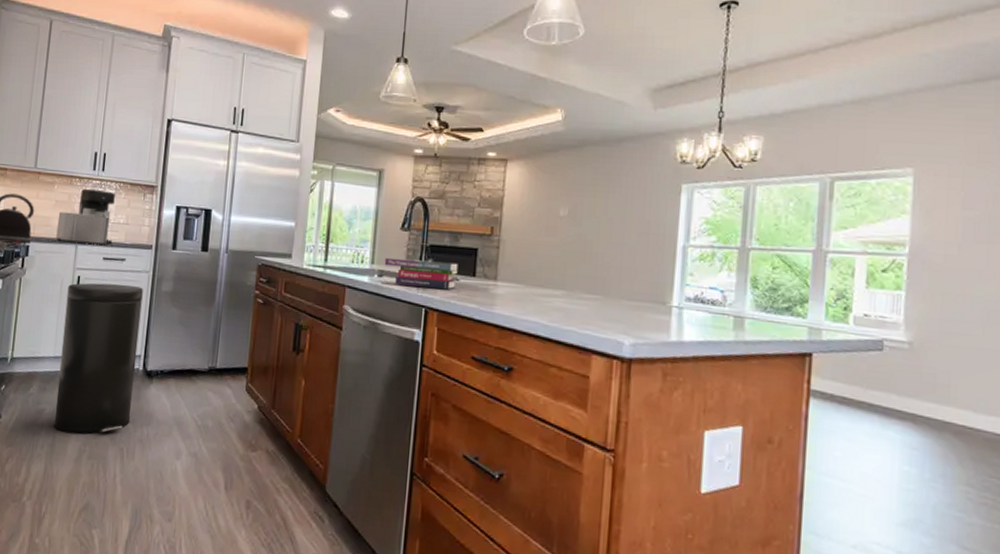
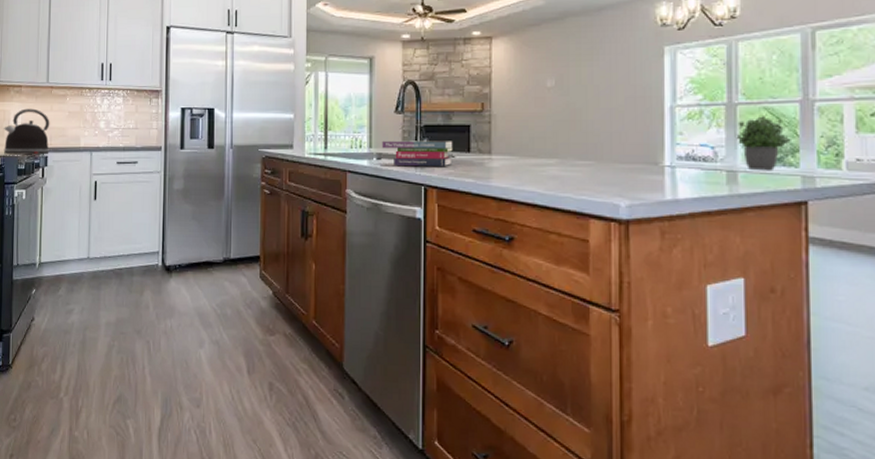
pedal bin: present [54,283,143,435] -> none [83,185,156,331]
toaster: present [56,211,110,246] -> none [72,122,121,151]
coffee maker: present [78,188,115,245] -> none [90,98,125,150]
potted plant: none [746,263,801,320] -> present [736,116,791,171]

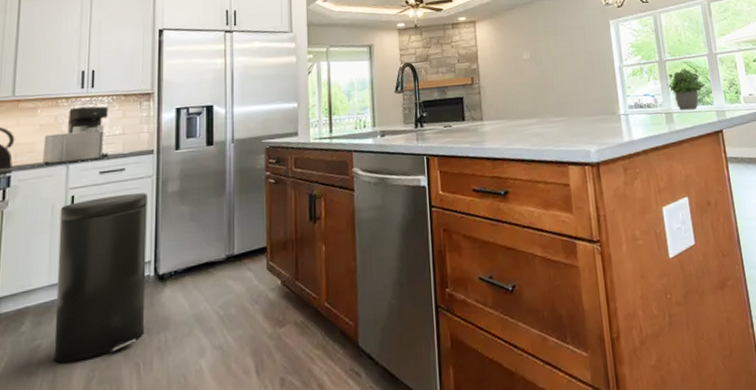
toaster: none [72,122,121,151] -> present [42,130,105,166]
pedal bin: none [83,185,156,331] -> present [53,193,147,364]
coffee maker: none [90,98,125,150] -> present [67,105,109,158]
books: present [381,140,453,167] -> none [384,112,450,141]

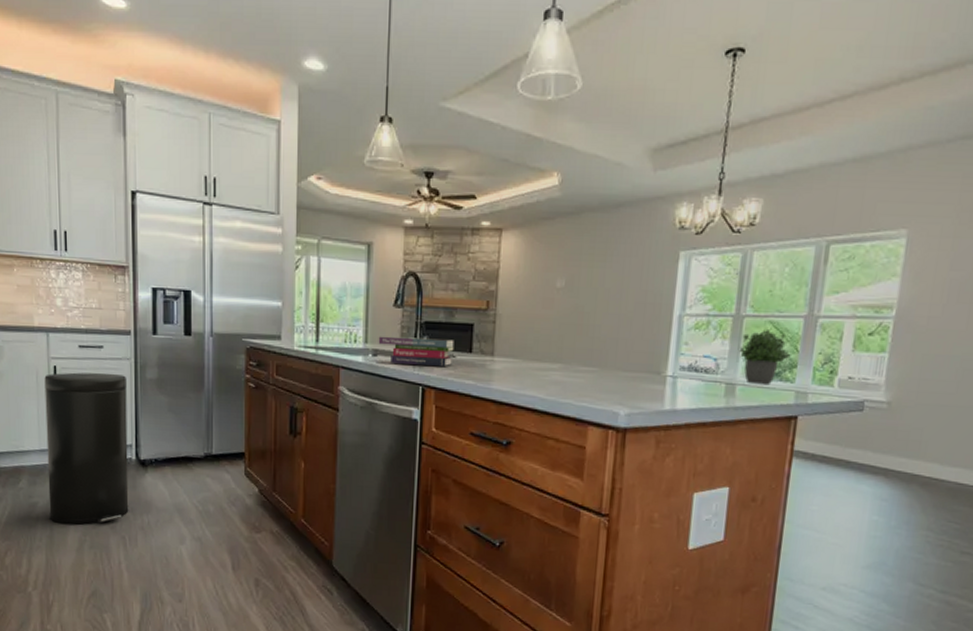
toaster: present [42,130,105,166] -> none [22,297,83,333]
coffee maker: present [67,105,109,158] -> none [44,271,87,332]
books: none [384,112,450,141] -> present [378,336,454,367]

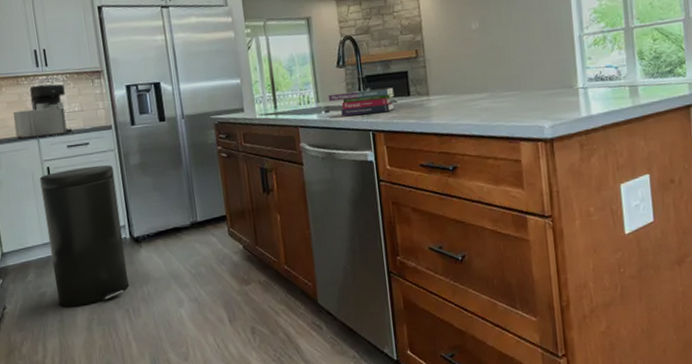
toaster: none [22,297,83,333] -> present [13,107,69,140]
coffee maker: none [44,271,87,332] -> present [29,83,73,133]
potted plant: present [739,330,791,385] -> none [634,36,678,84]

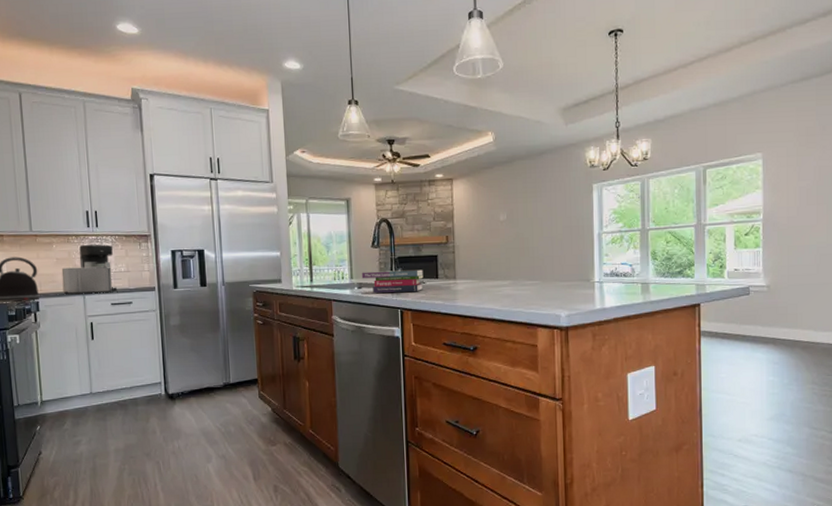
pedal bin: present [39,165,130,308] -> none [83,324,161,457]

